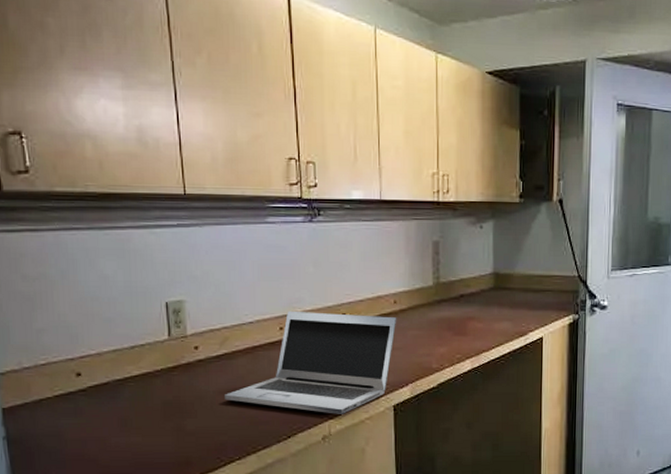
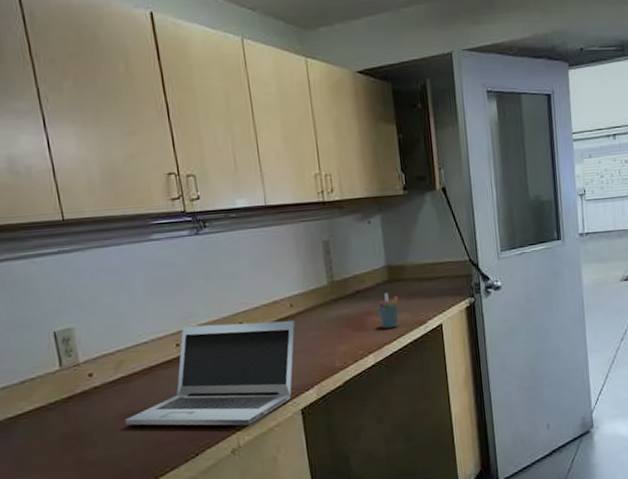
pen holder: none [479,300,502,336] -> present [377,293,399,329]

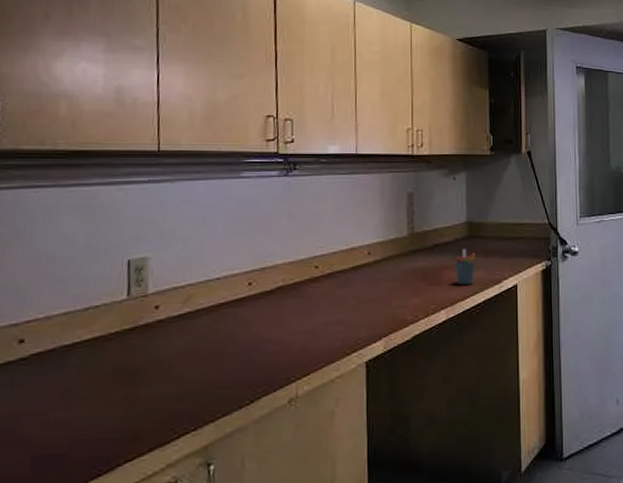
laptop: present [125,320,296,426] -> none [184,265,371,374]

